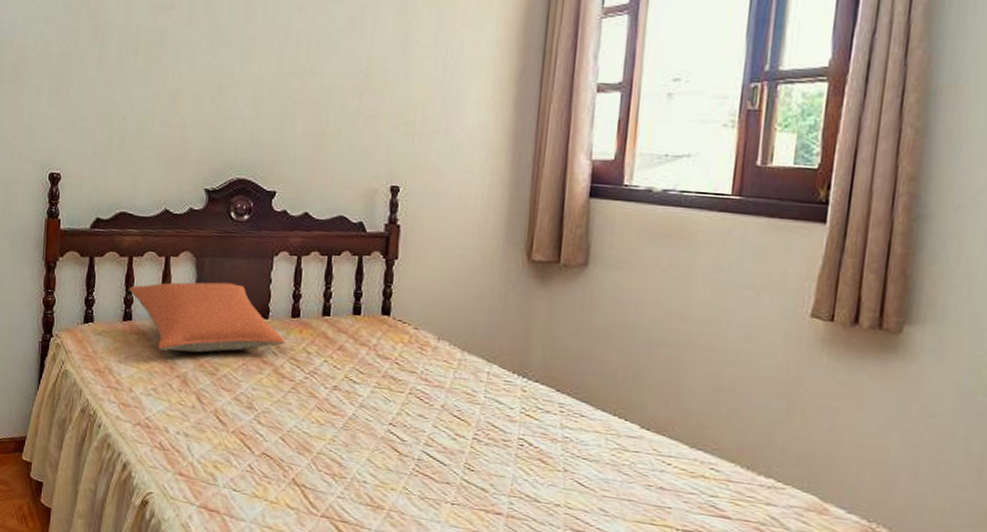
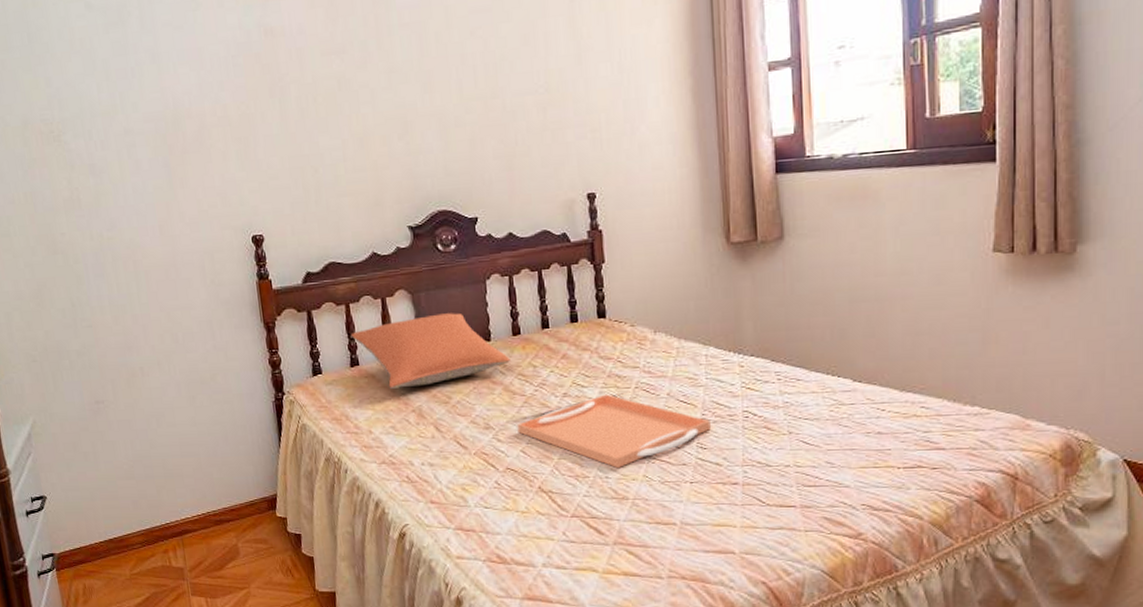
serving tray: none [280,394,482,475] -> present [517,394,711,469]

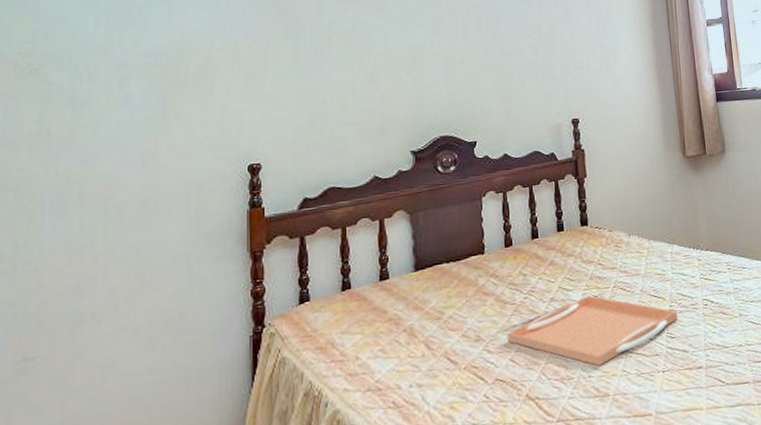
pillow: present [350,313,510,389] -> none [344,229,502,310]

